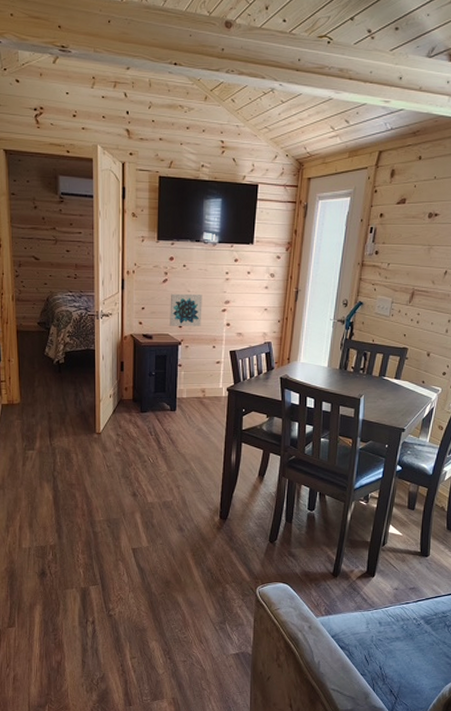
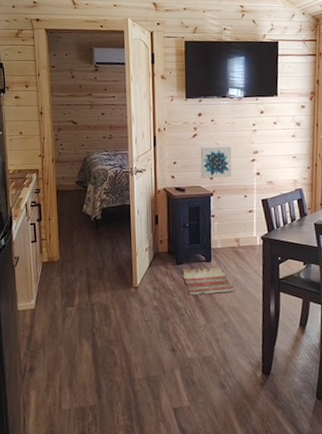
rug: none [147,416,198,443] -> present [182,267,235,295]

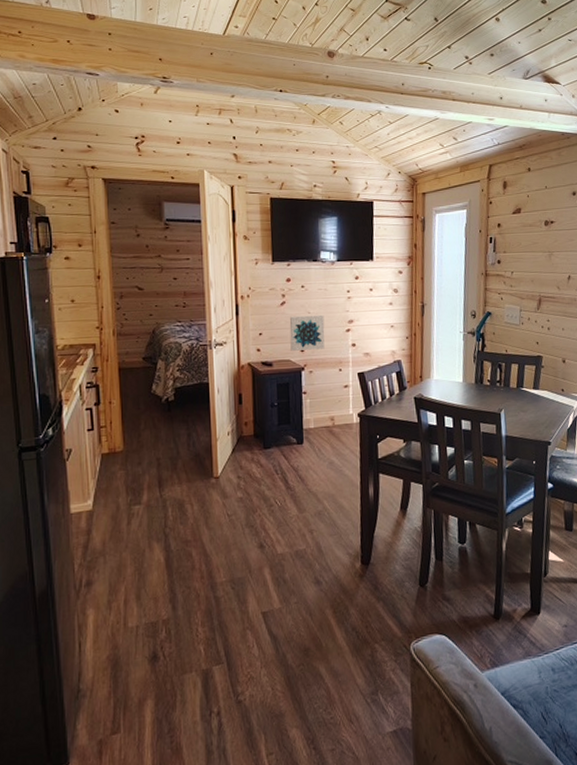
rug: present [182,267,235,295] -> none [271,449,330,483]

